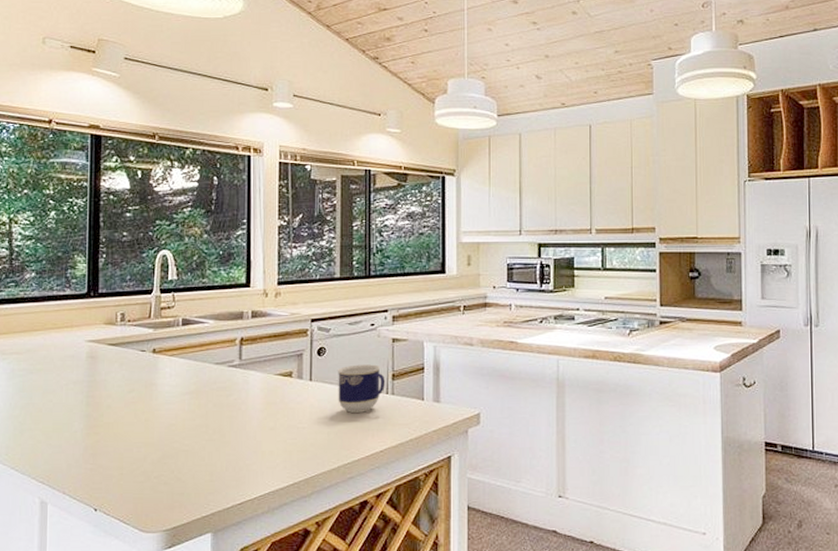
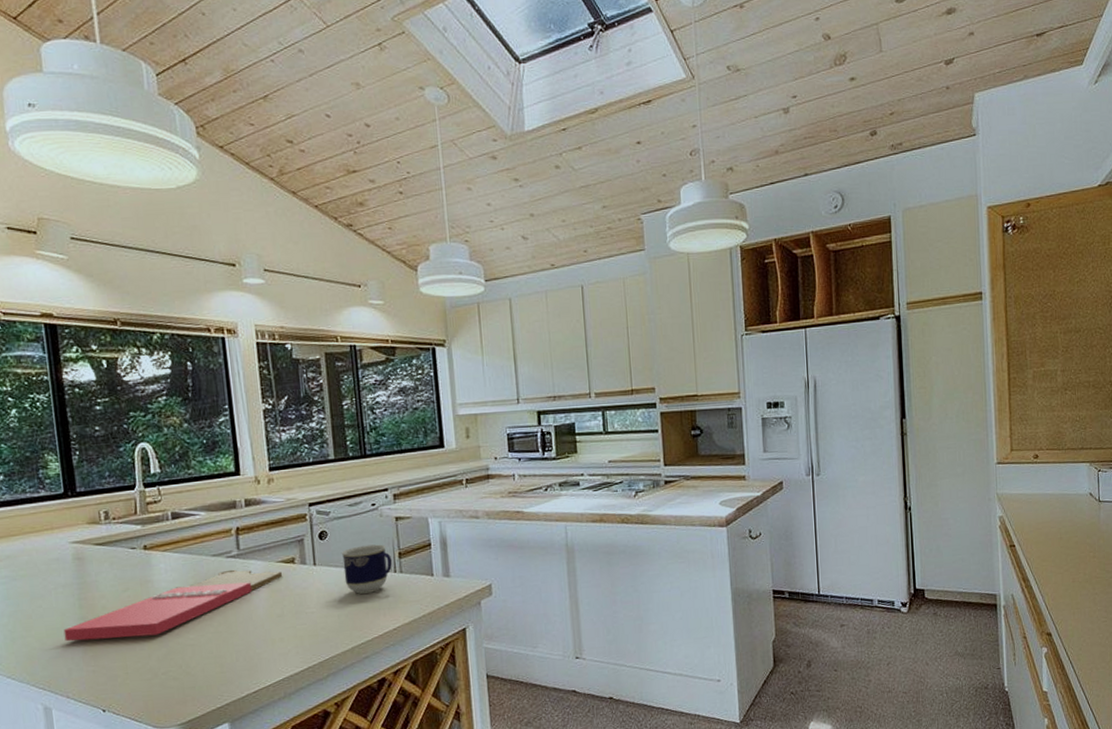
cutting board: none [69,379,278,438] -> present [63,569,282,641]

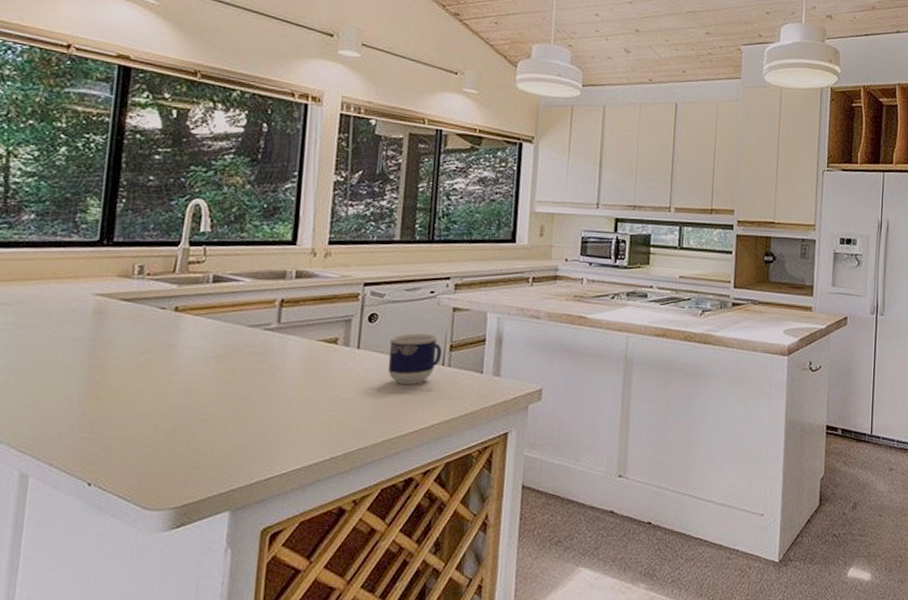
cutting board: present [63,569,282,641] -> none [62,343,321,405]

